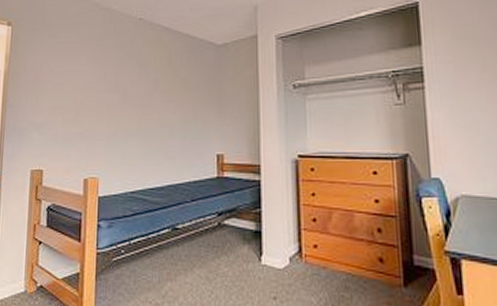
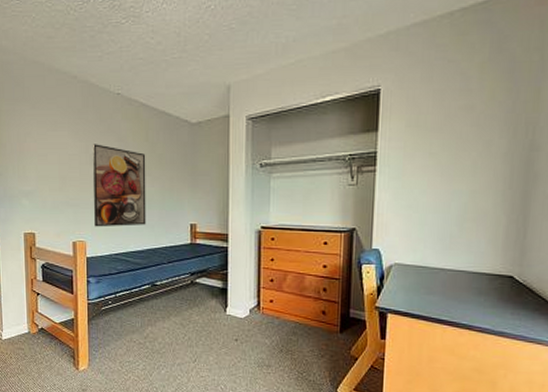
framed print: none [109,70,168,161] -> present [92,144,146,227]

